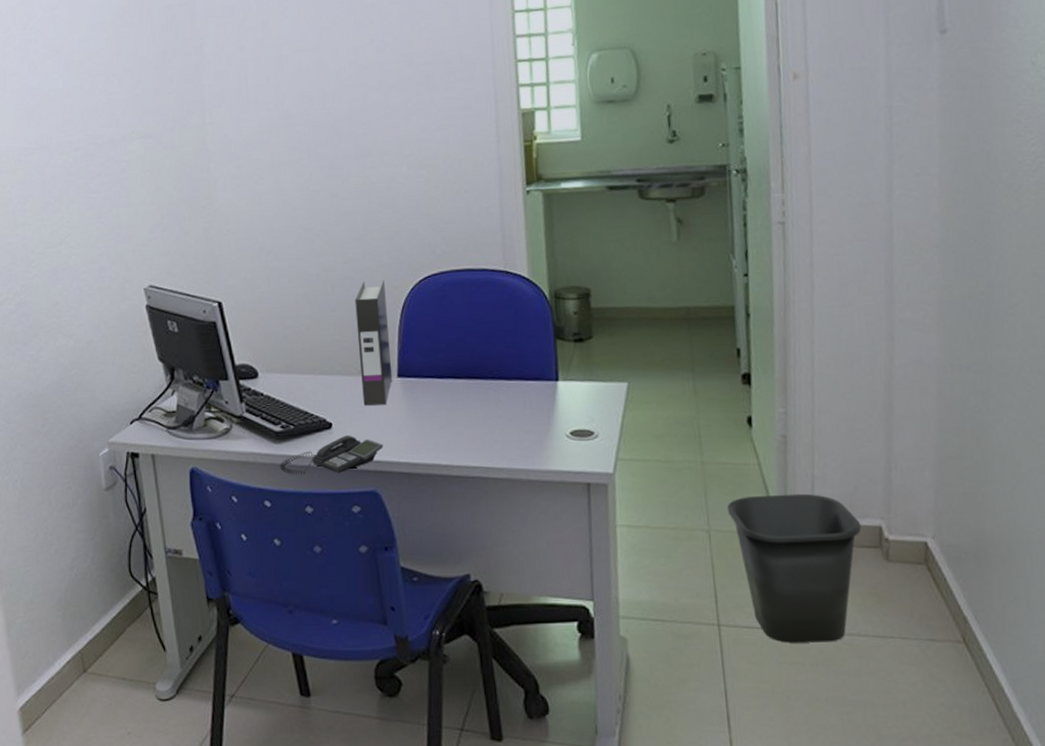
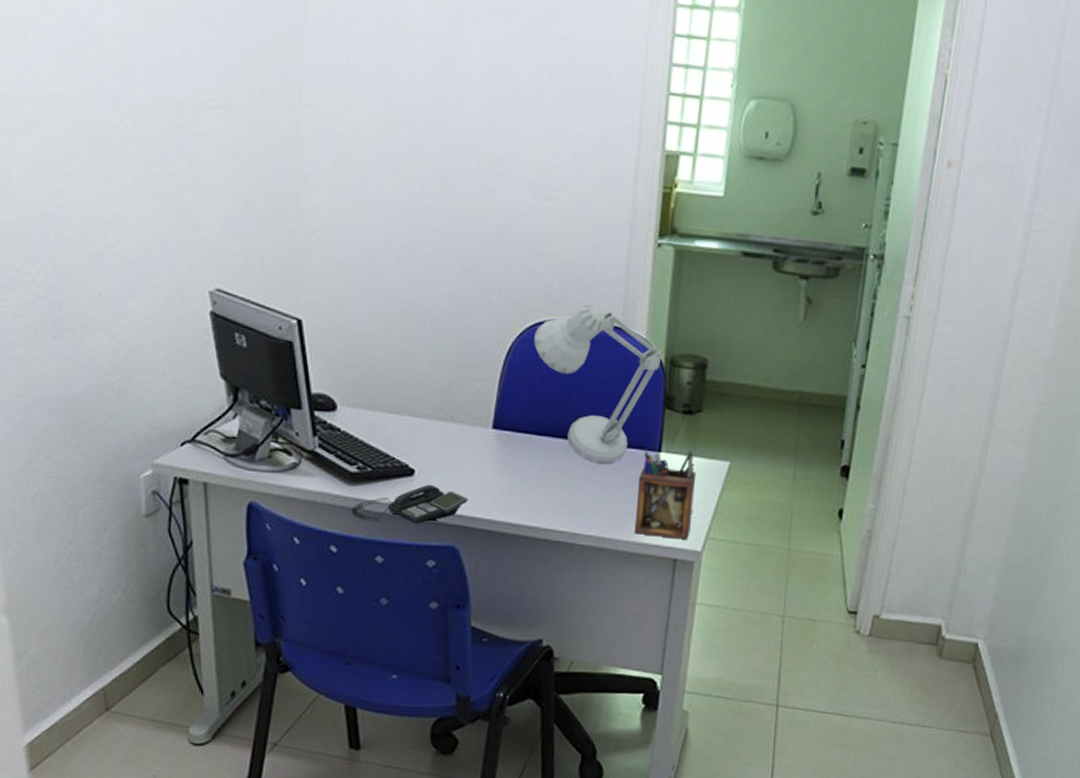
binder: present [355,280,393,406] -> none [452,318,491,456]
desk lamp: none [425,253,546,399] -> present [534,304,662,464]
desk organizer: none [541,376,600,463] -> present [634,449,697,540]
waste bin: present [726,493,862,643] -> none [804,586,924,728]

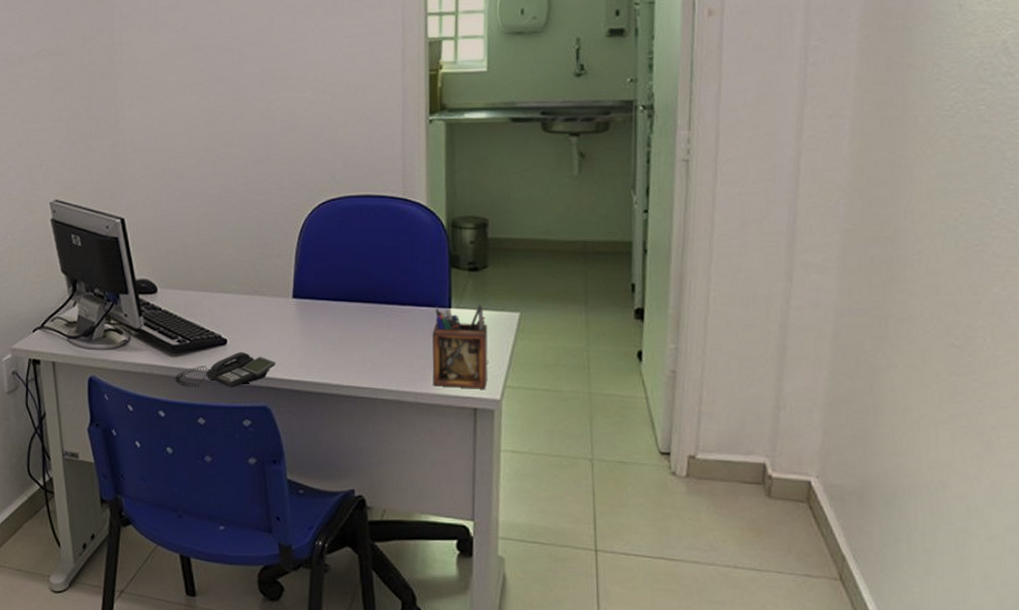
desk lamp: present [534,304,662,464] -> none [323,180,443,323]

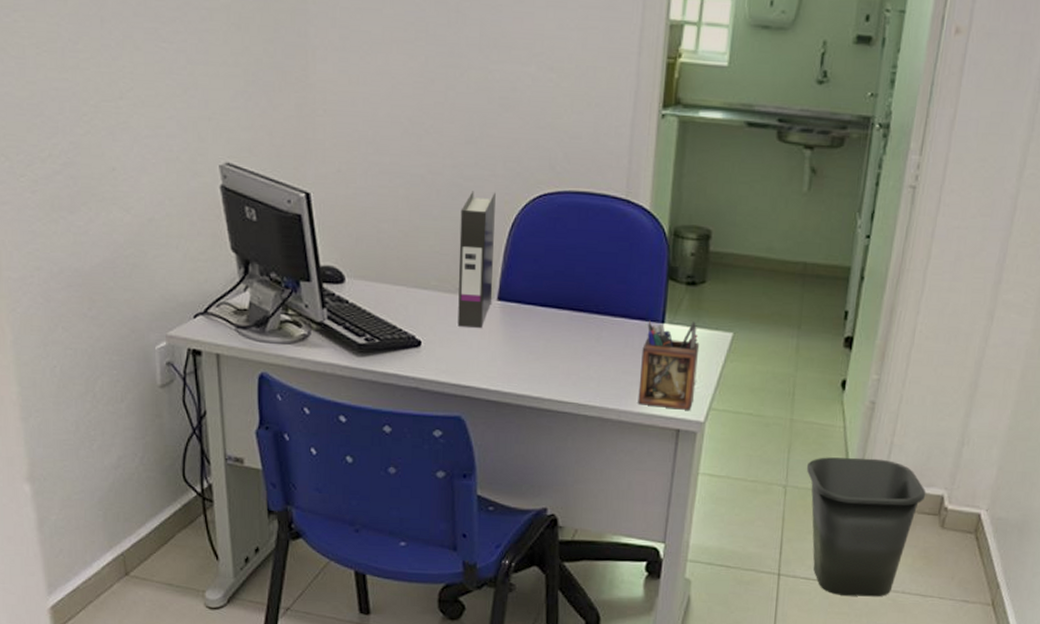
telephone: present [175,351,276,388] -> none [360,355,474,395]
binder: none [254,203,288,324] -> present [457,191,496,328]
waste bin: none [611,428,746,573] -> present [806,457,926,597]

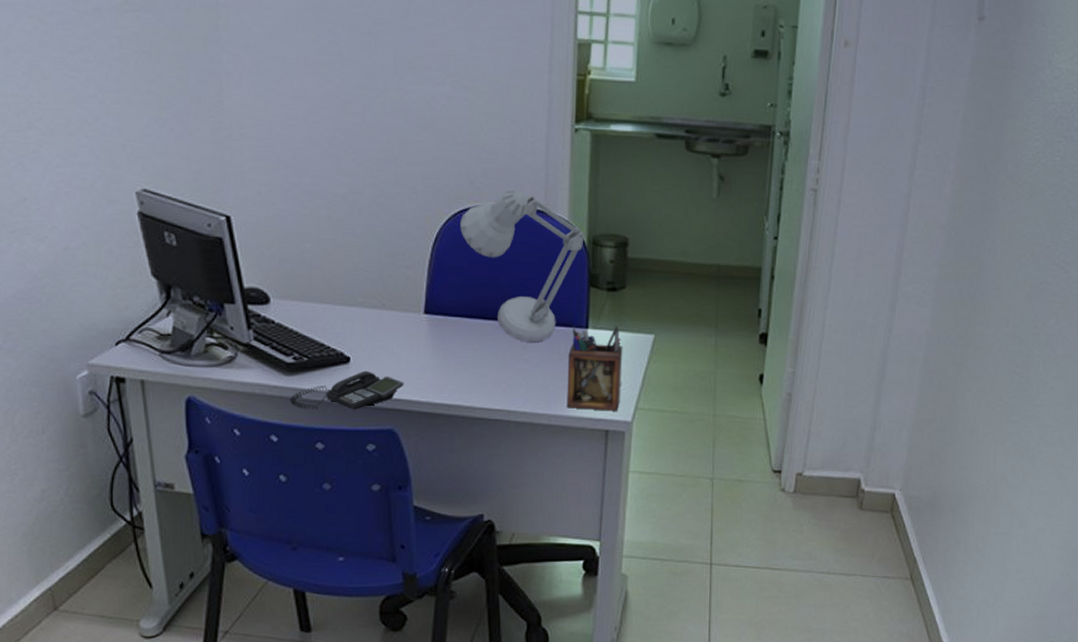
telephone: none [360,355,474,395] -> present [290,370,404,410]
binder: present [457,191,496,328] -> none [383,208,419,341]
desk lamp: none [538,176,666,335] -> present [460,190,585,342]
waste bin: present [806,457,926,597] -> none [731,447,844,580]

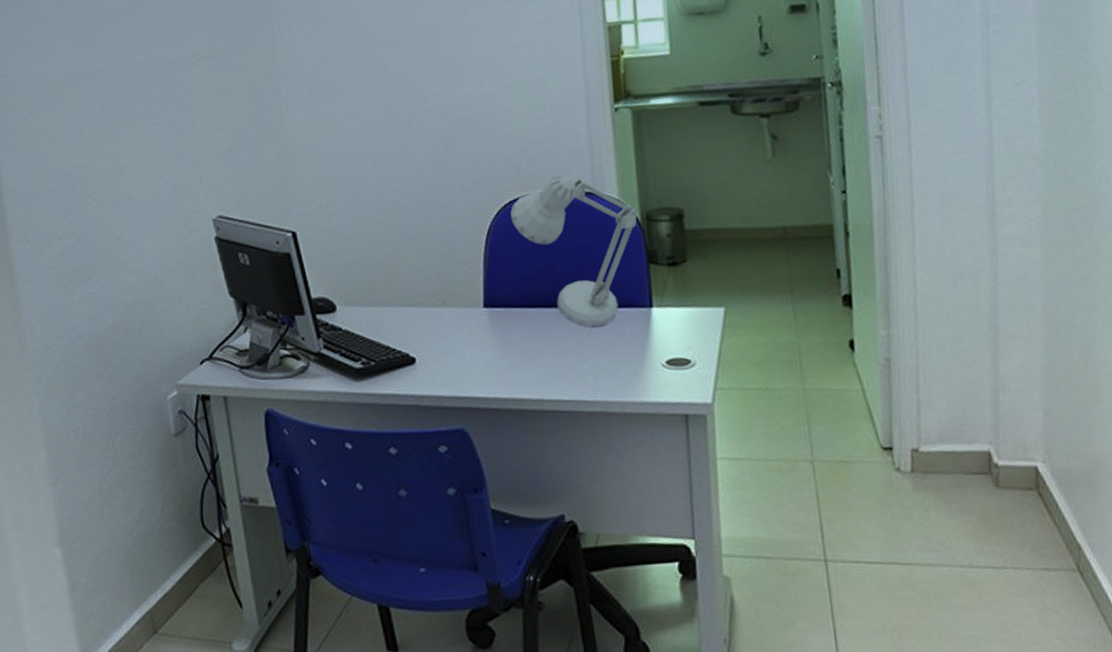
telephone: present [290,370,404,410] -> none [361,370,471,414]
desk organizer: present [567,325,623,411] -> none [634,301,697,394]

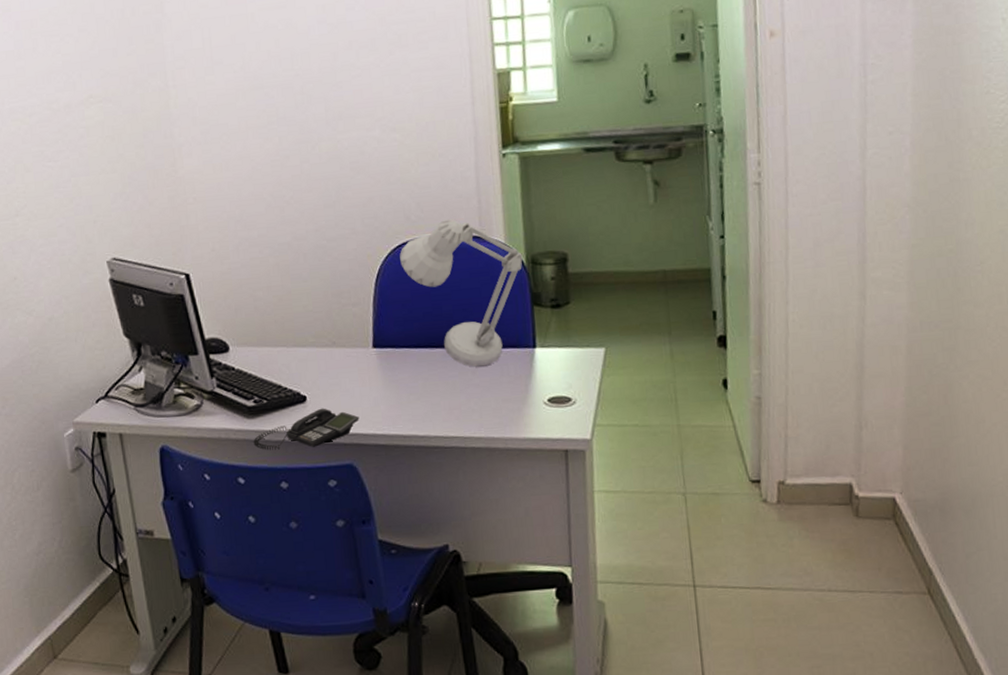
telephone: none [361,370,471,414] -> present [253,408,359,450]

